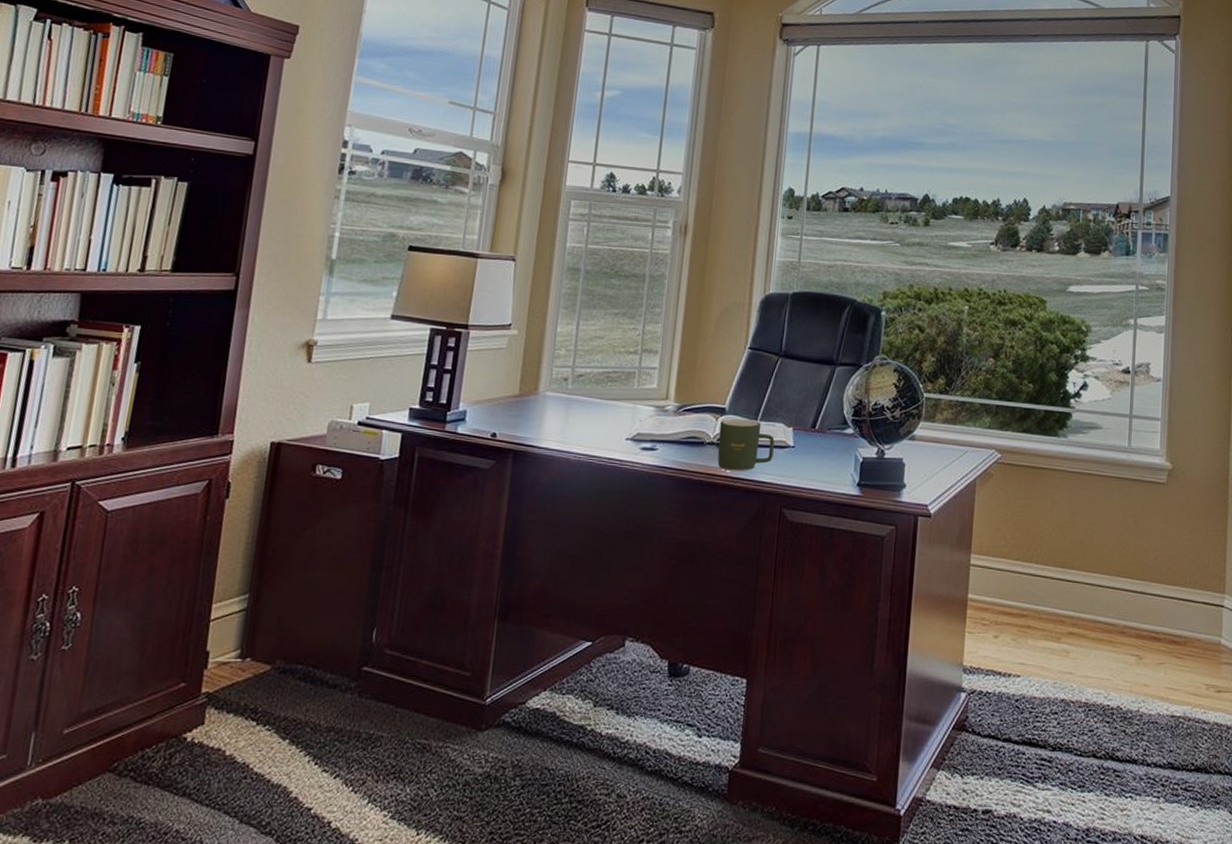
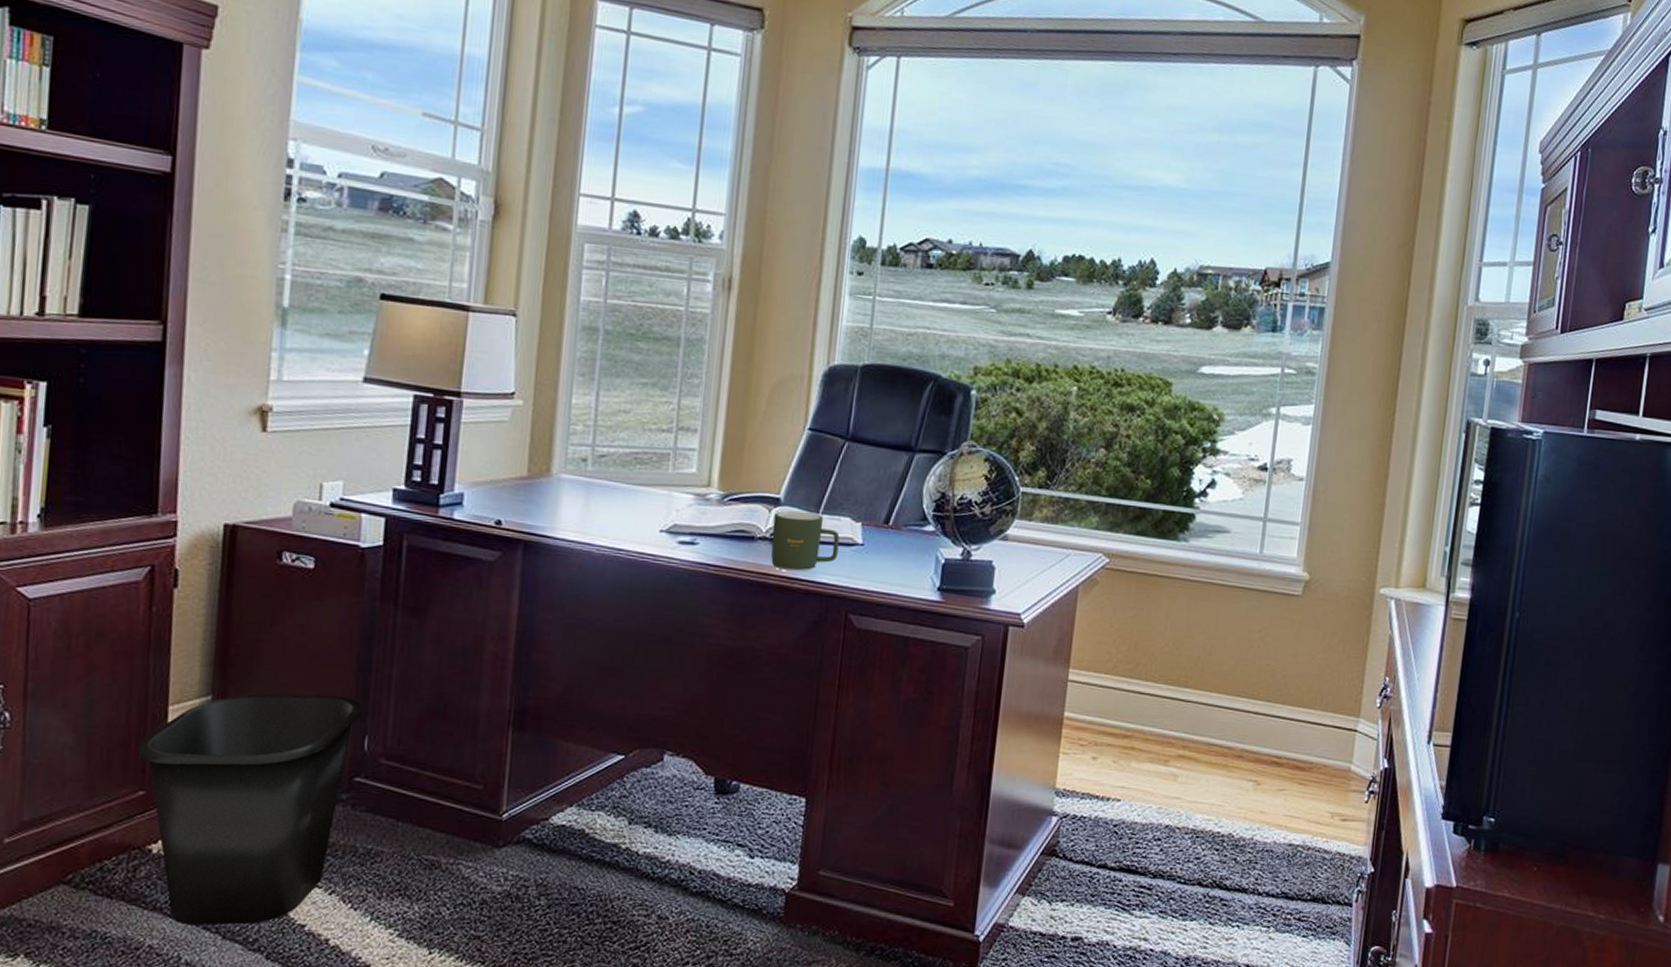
waste bin: none [183,591,373,810] -> present [137,694,362,925]

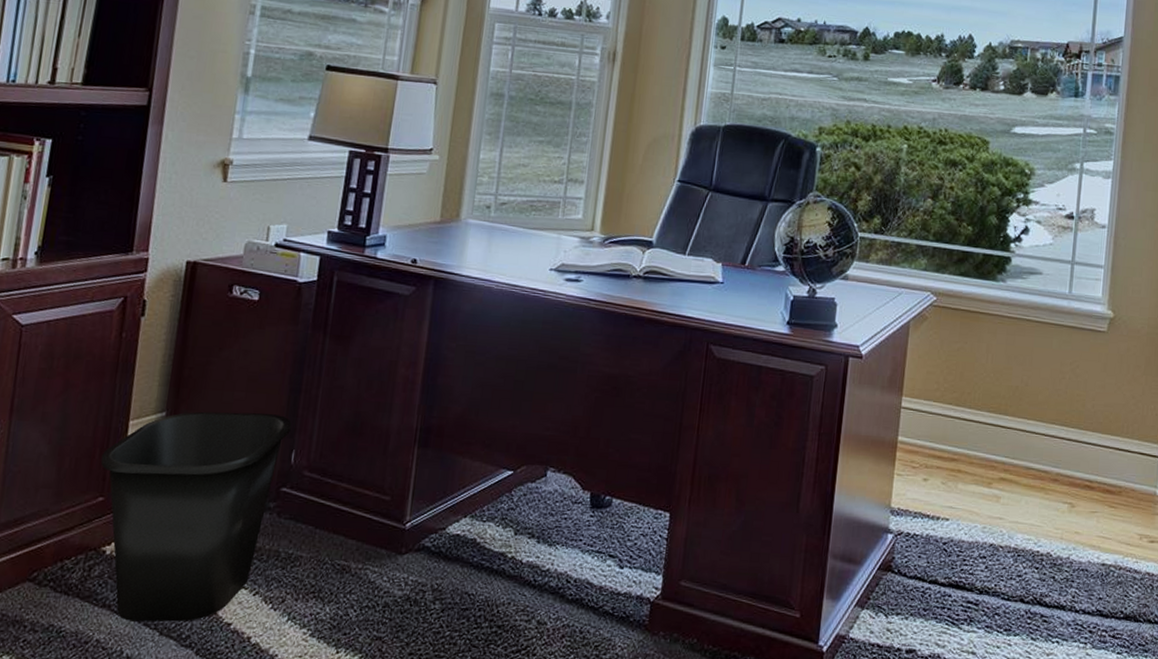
mug: present [771,510,840,572] -> none [644,252,703,307]

